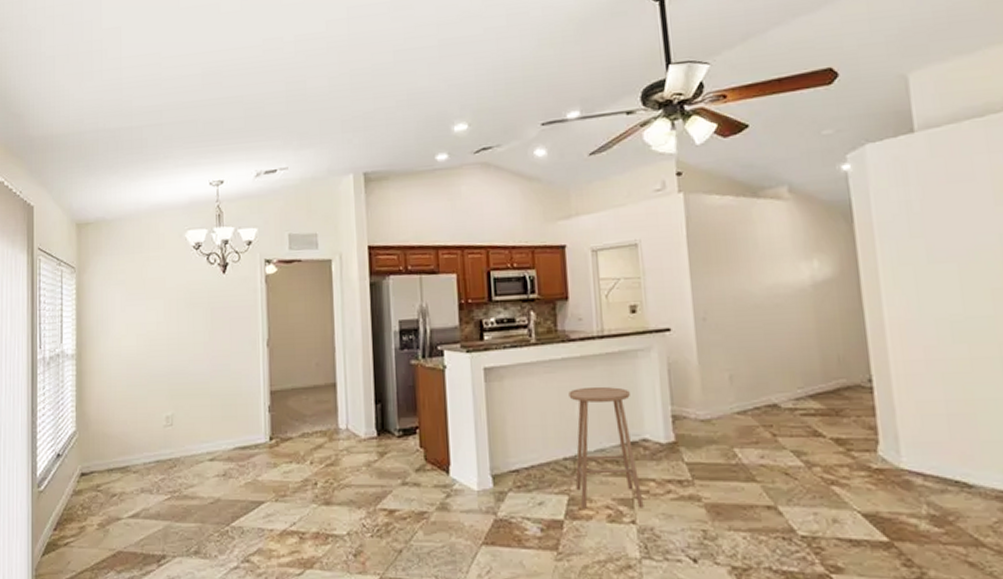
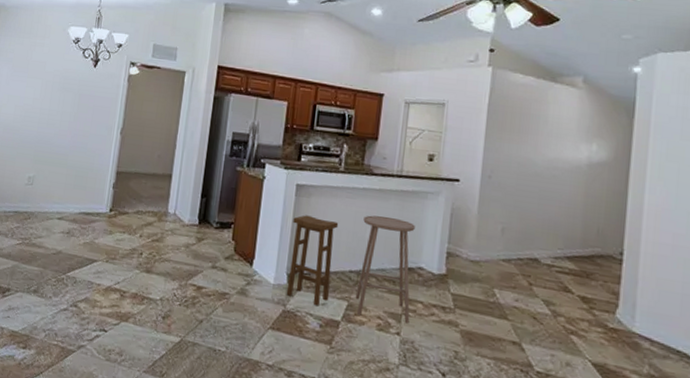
bar stool: none [487,402,546,507] -> present [286,215,339,306]

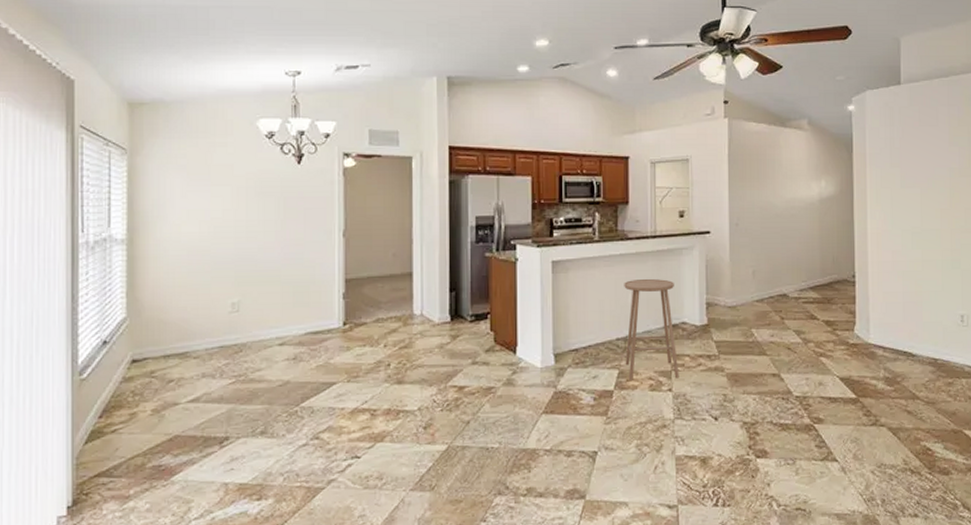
bar stool: present [286,215,339,306] -> none [553,291,600,381]

